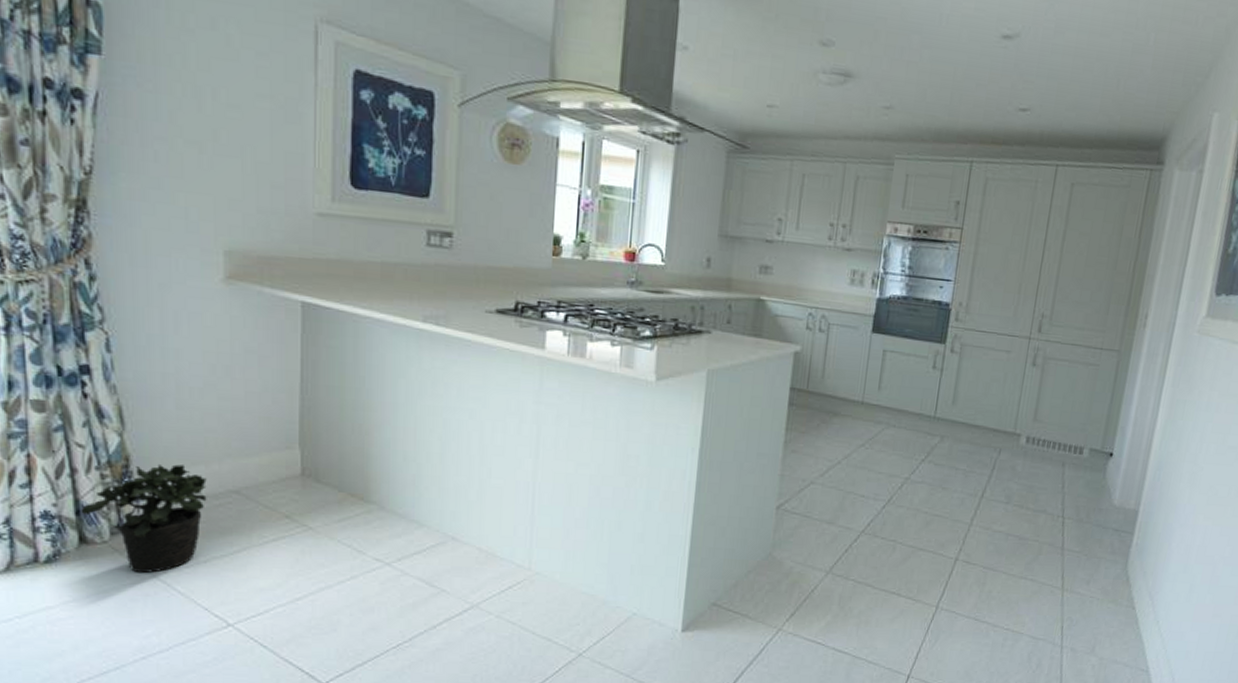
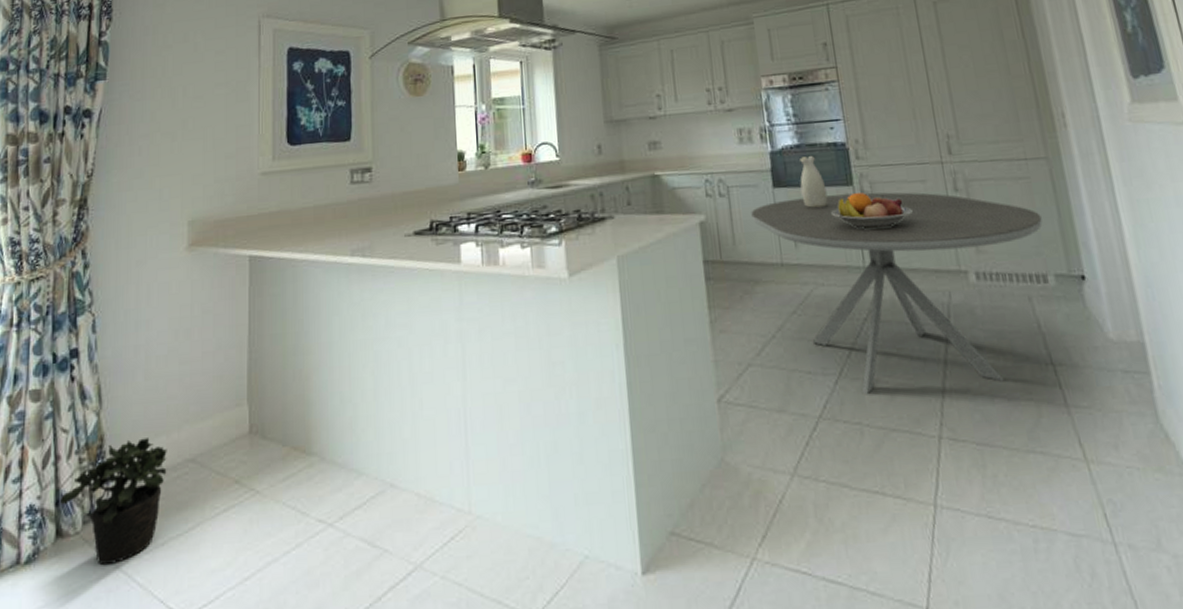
dining table: none [845,346,1097,525] -> present [751,192,1043,396]
vase: none [896,308,921,359] -> present [800,155,828,208]
fruit bowl: none [919,351,991,387] -> present [831,193,913,229]

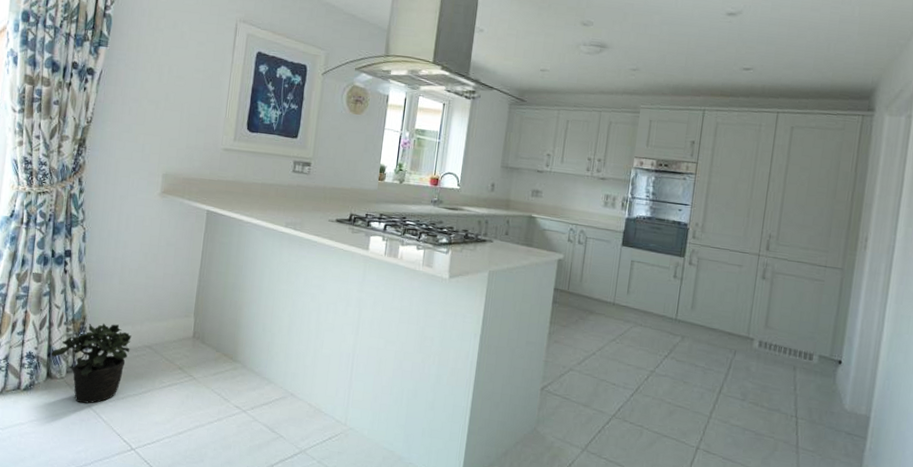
dining table: present [751,192,1043,396] -> none [599,256,823,421]
vase: present [800,155,828,208] -> none [642,227,663,269]
fruit bowl: present [831,193,913,229] -> none [662,263,725,295]

